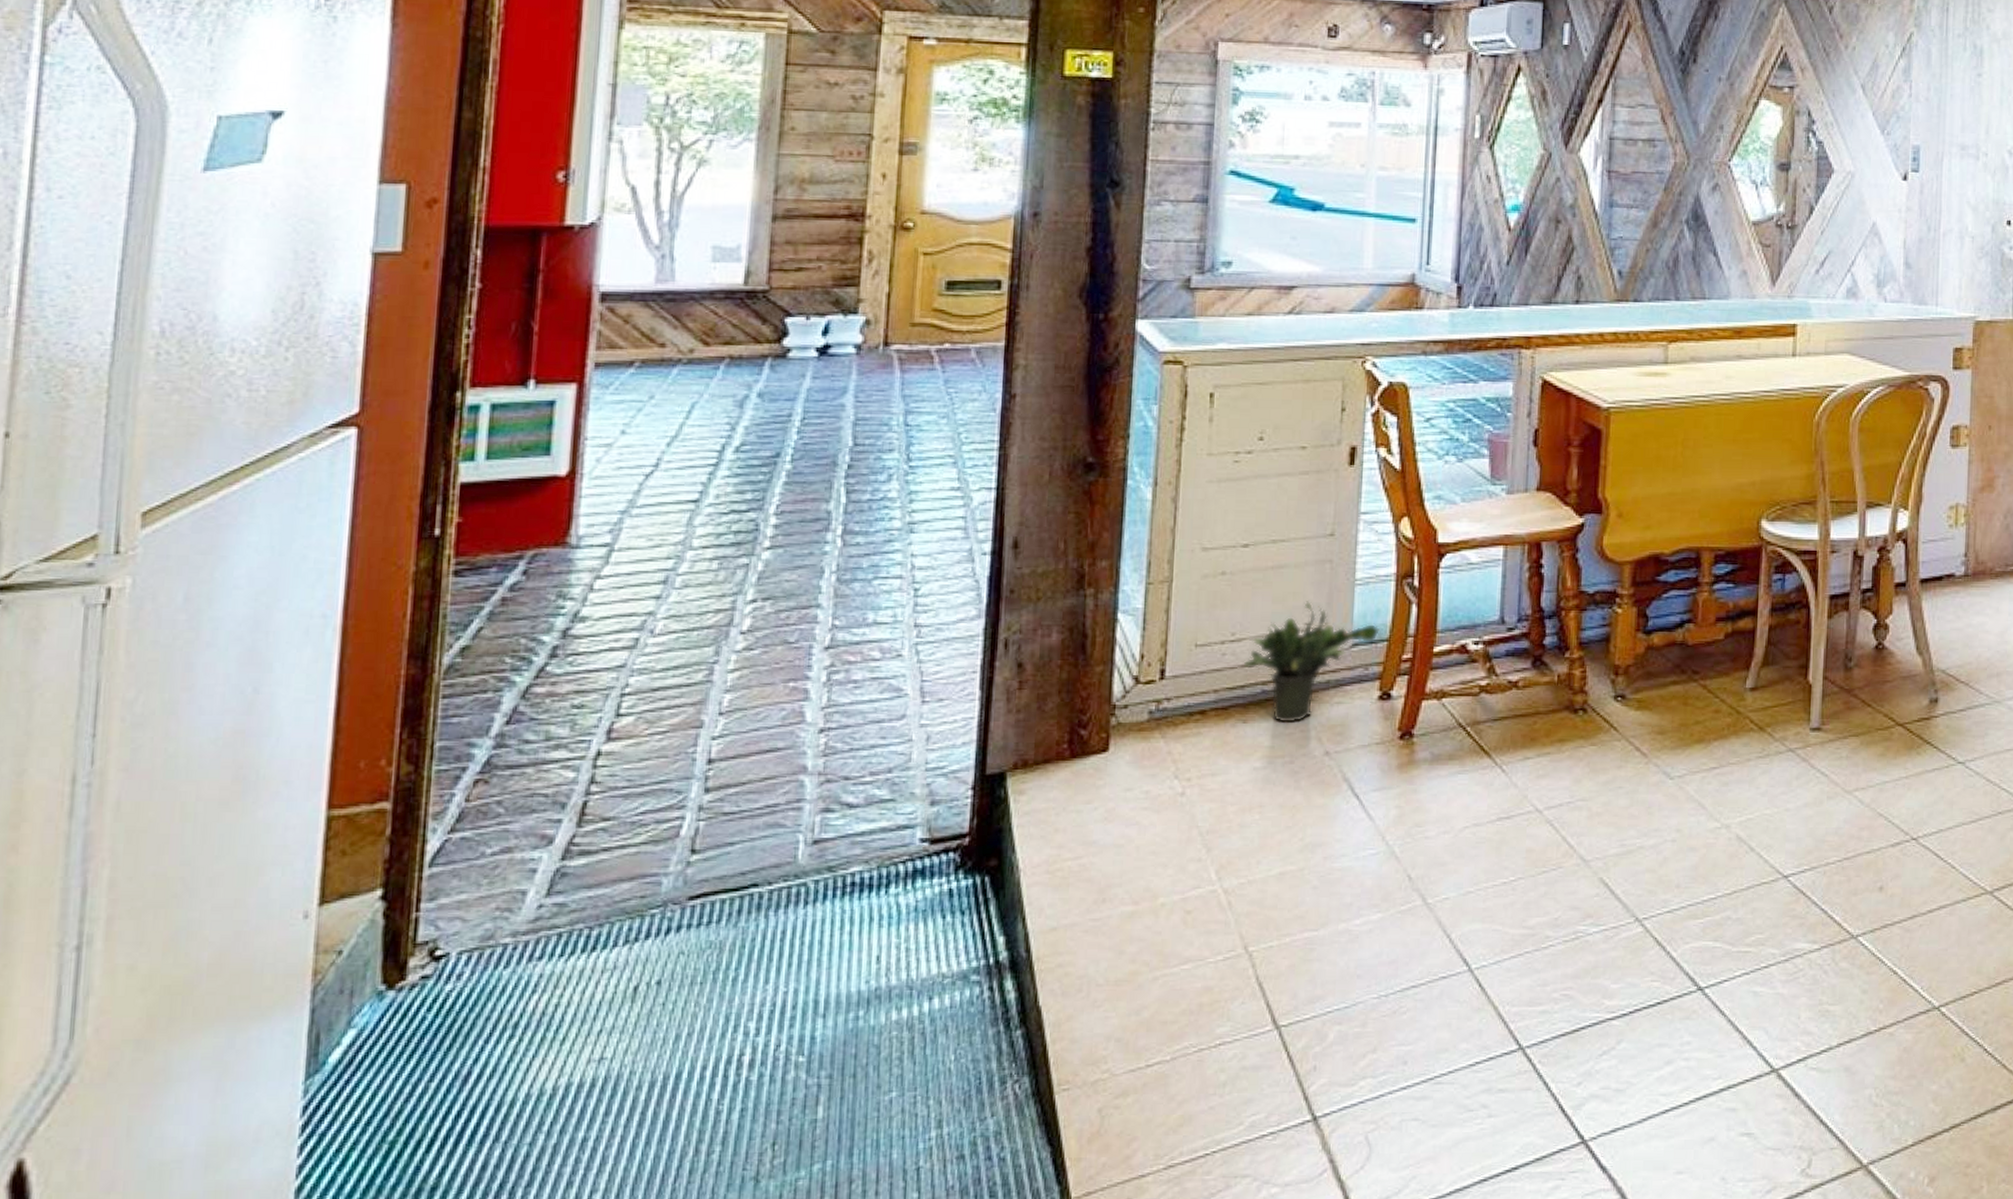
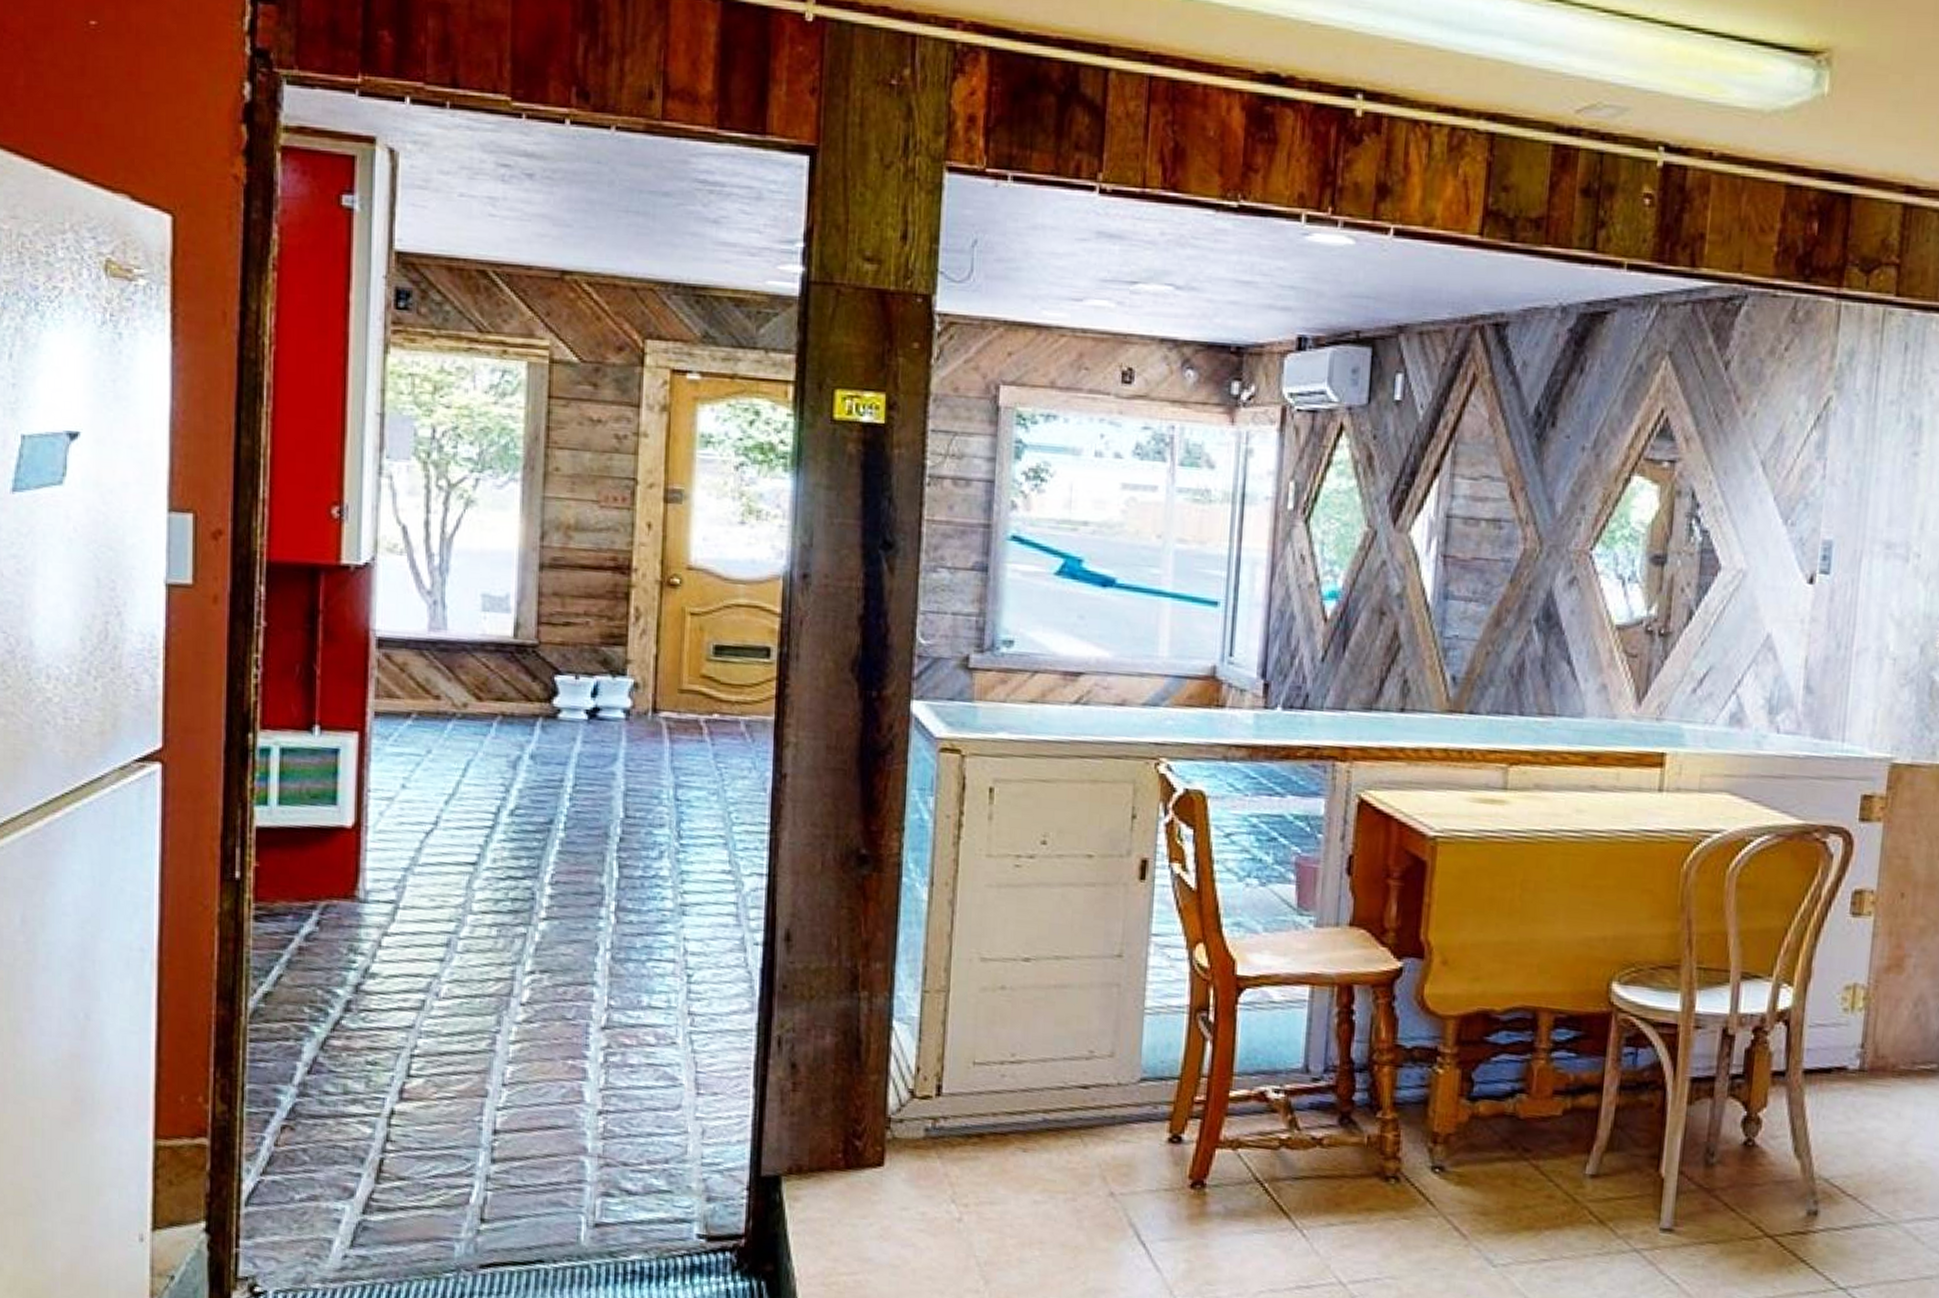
potted plant: present [1243,601,1380,724] -> none [1023,1026,1170,1158]

